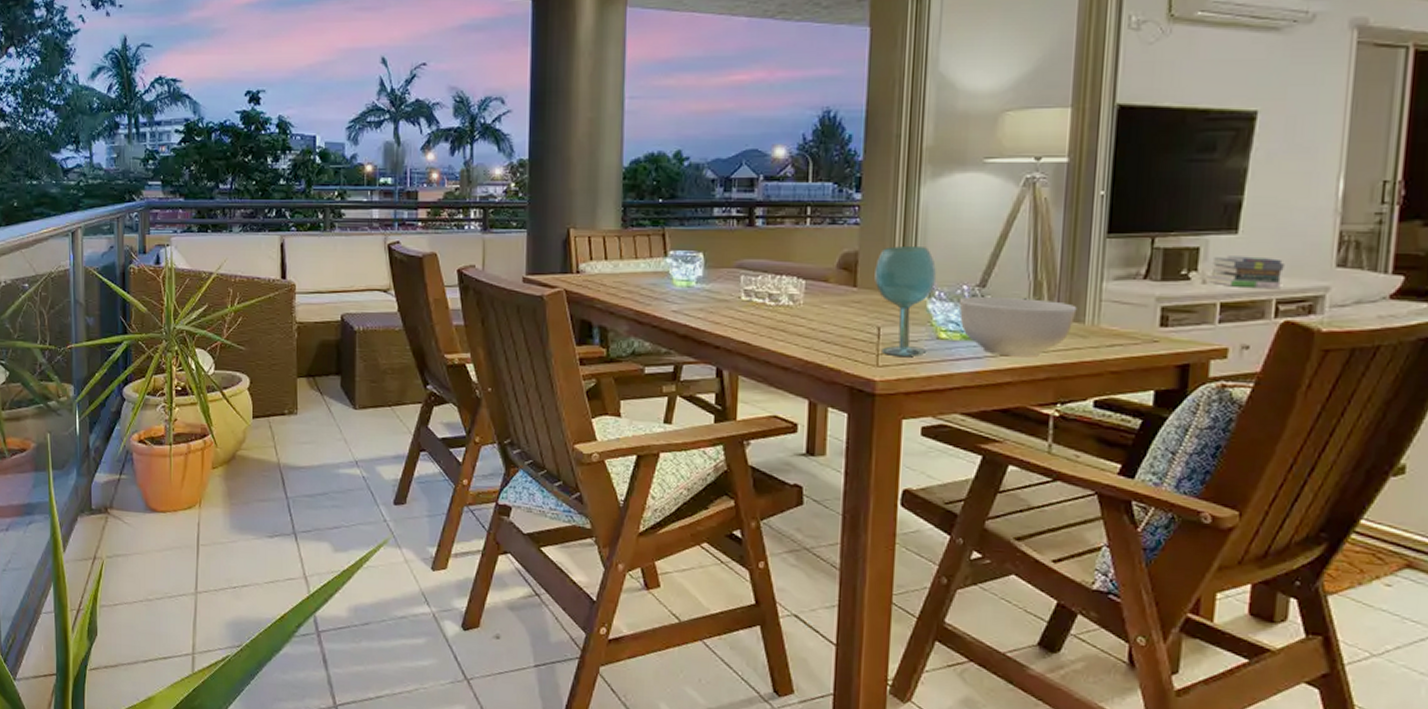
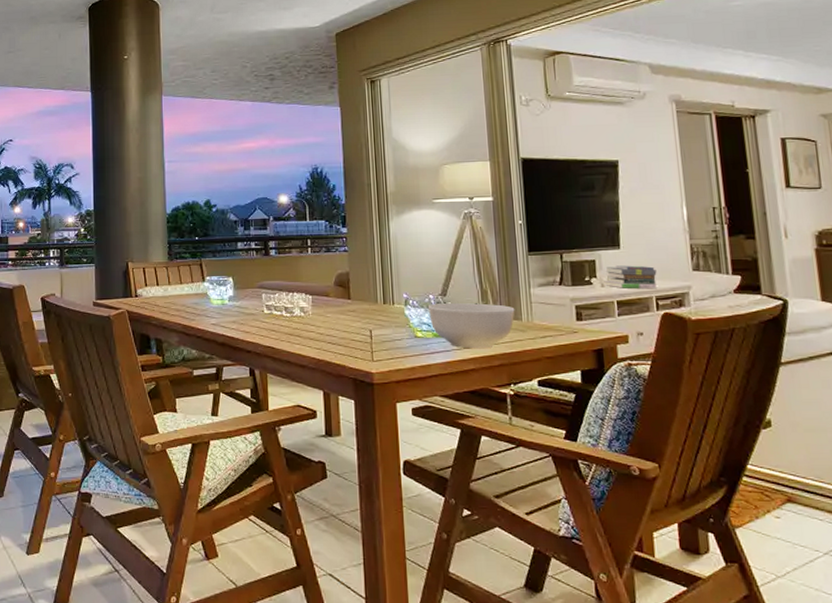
wine glass: present [874,246,937,357] -> none [363,267,410,352]

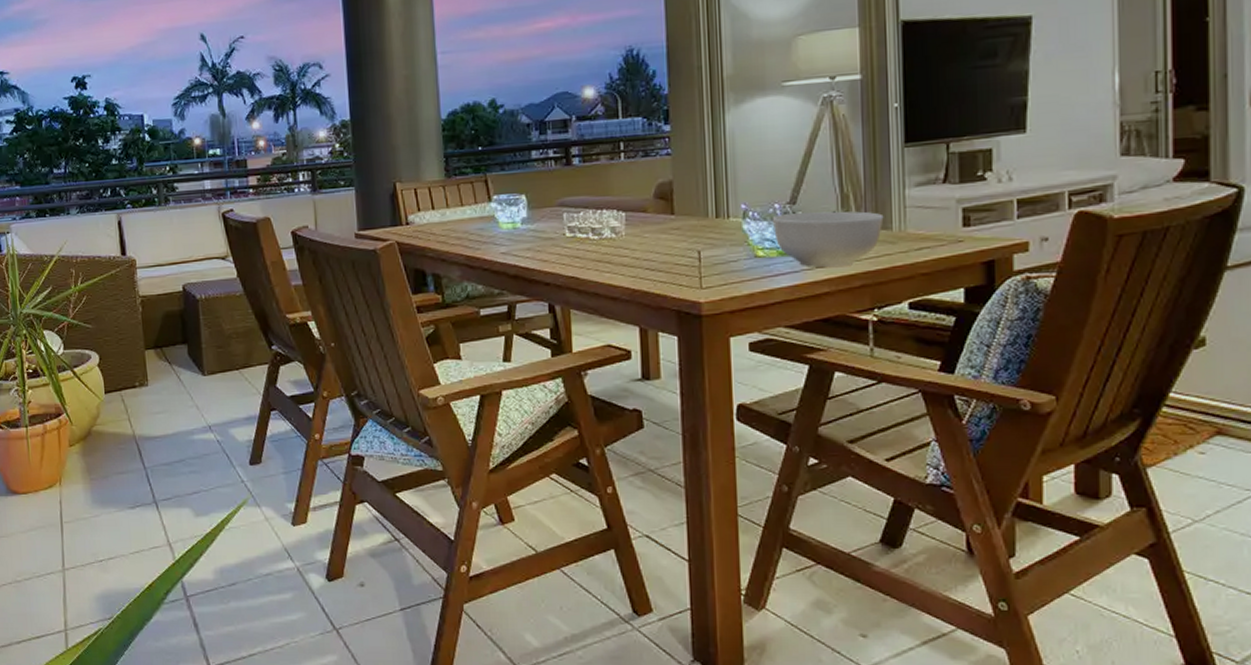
books: present [604,265,657,288] -> none [1001,152,1073,183]

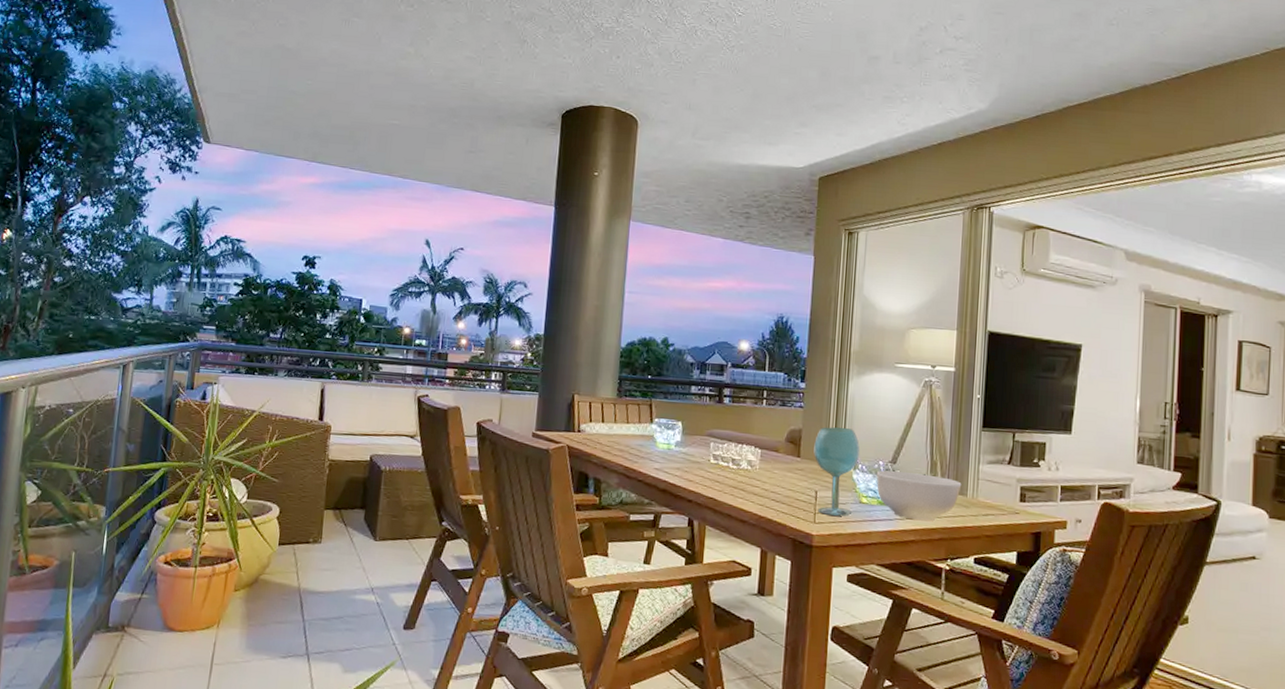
wine glass: none [690,171,749,277] -> present [813,427,861,517]

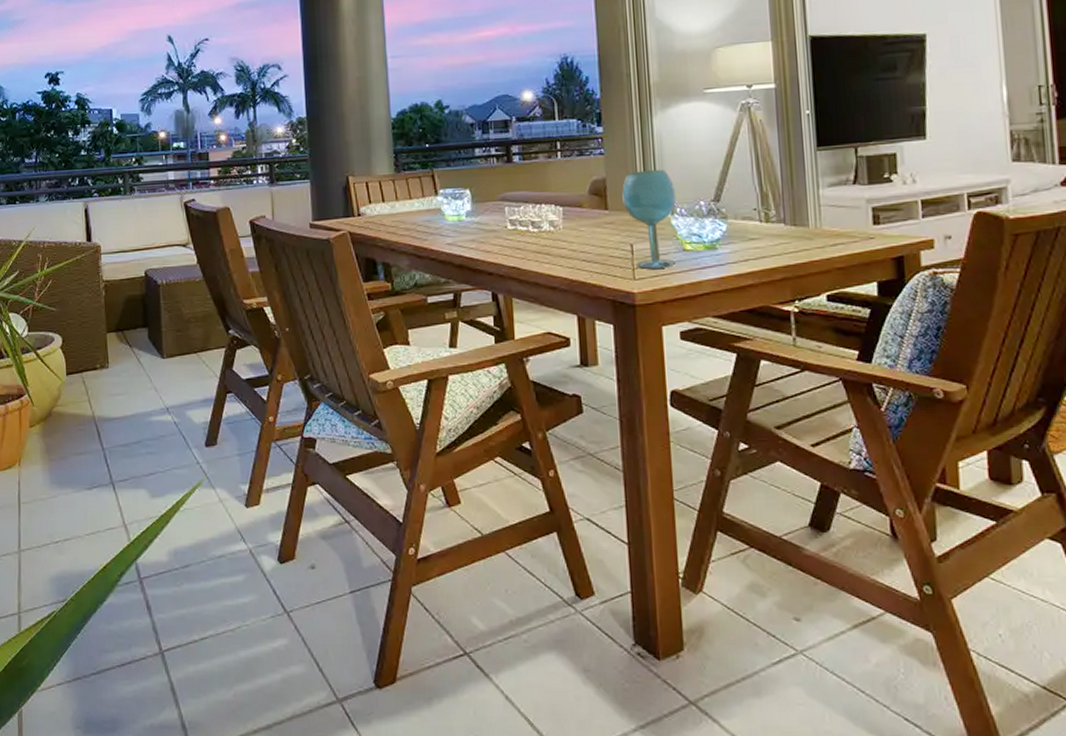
bowl: present [876,470,962,522] -> none [698,208,801,262]

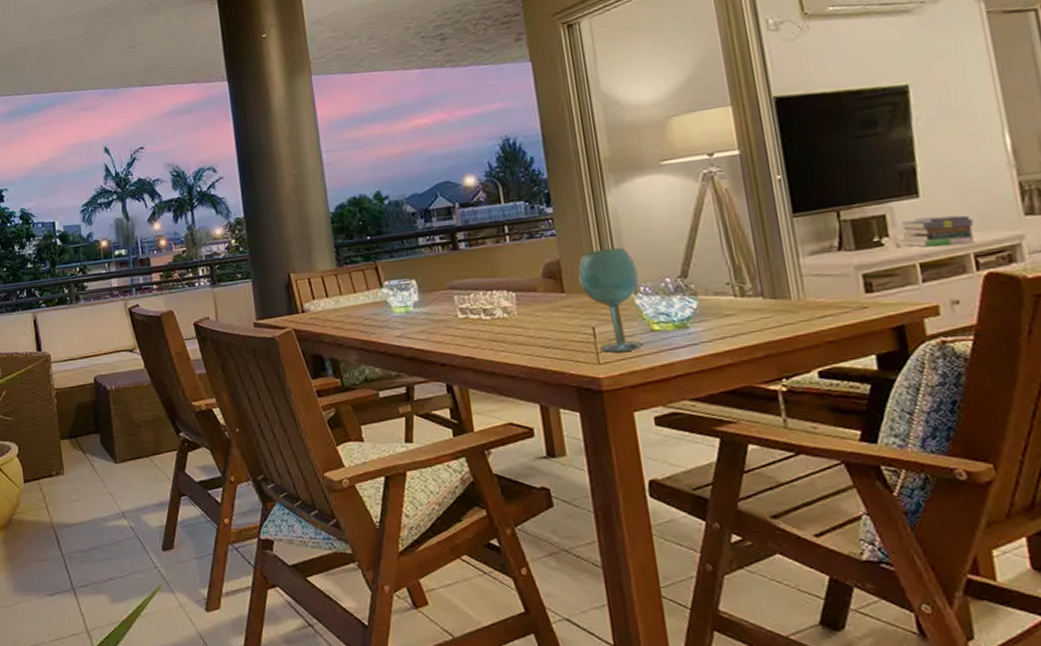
books: none [906,157,969,185] -> present [899,215,975,247]

